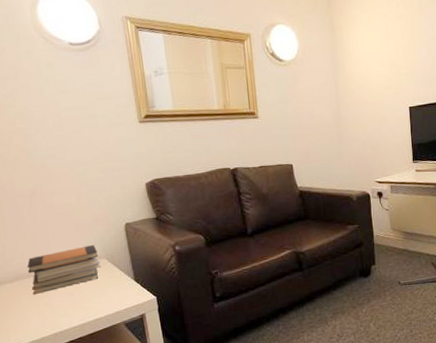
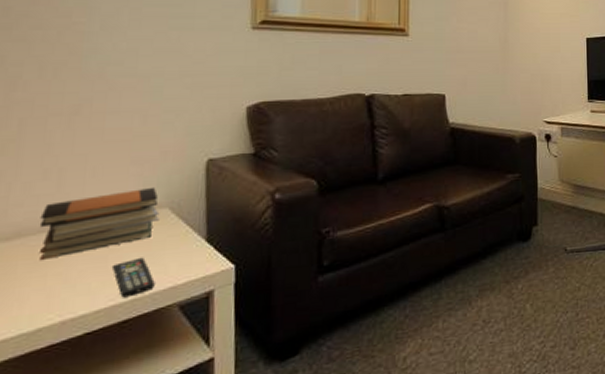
remote control: none [77,292,107,319] -> present [111,257,155,298]

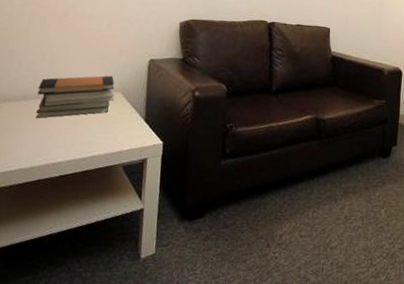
remote control: present [111,257,155,298] -> none [80,126,108,154]

